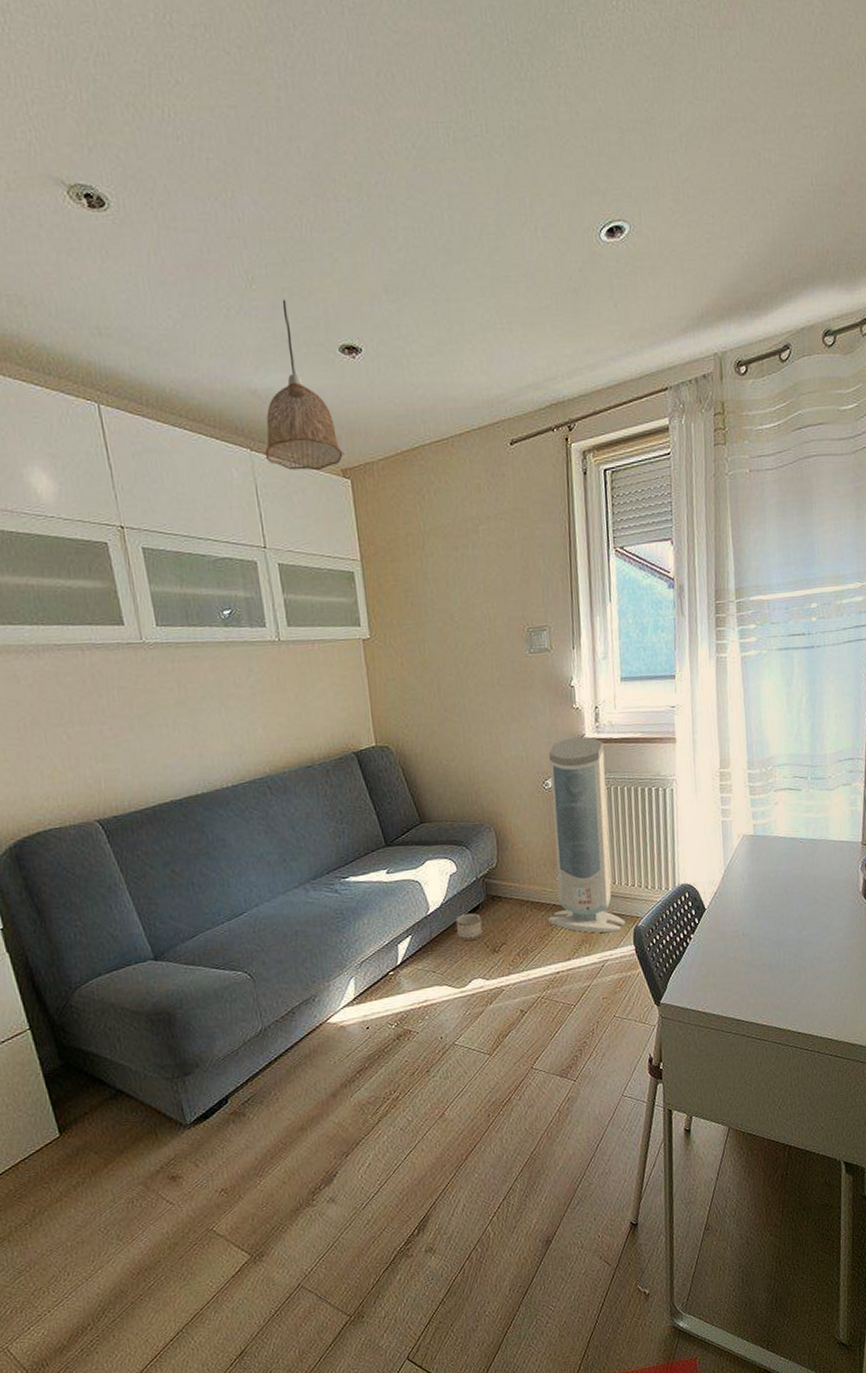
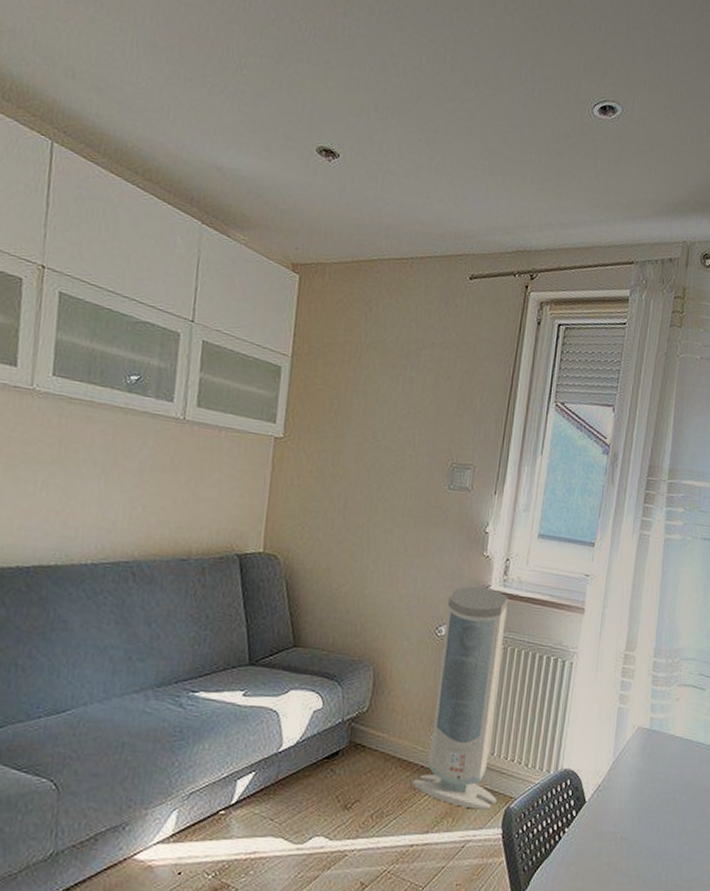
pendant lamp: present [265,299,343,471] -> none [215,90,298,259]
planter: present [455,913,483,941] -> none [306,758,339,791]

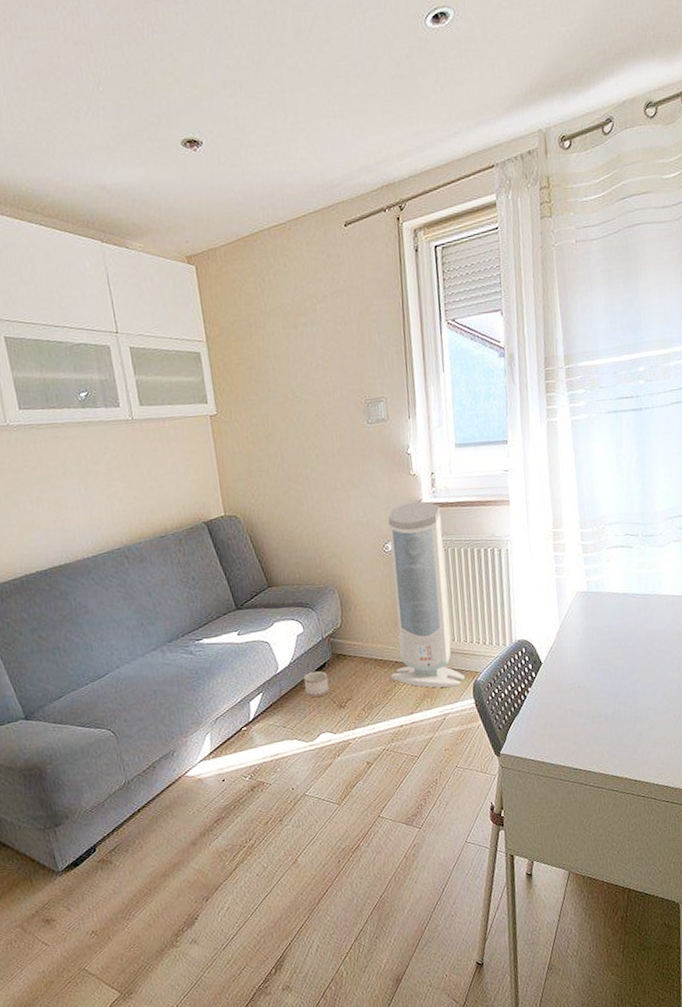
planter: none [306,758,339,791] -> present [303,670,329,698]

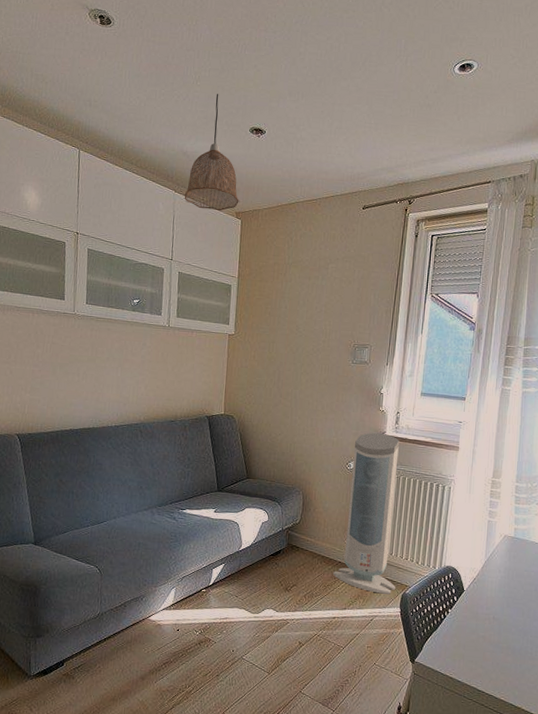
pendant lamp: none [114,99,188,259] -> present [184,93,239,211]
planter: present [303,670,329,698] -> none [259,555,281,578]

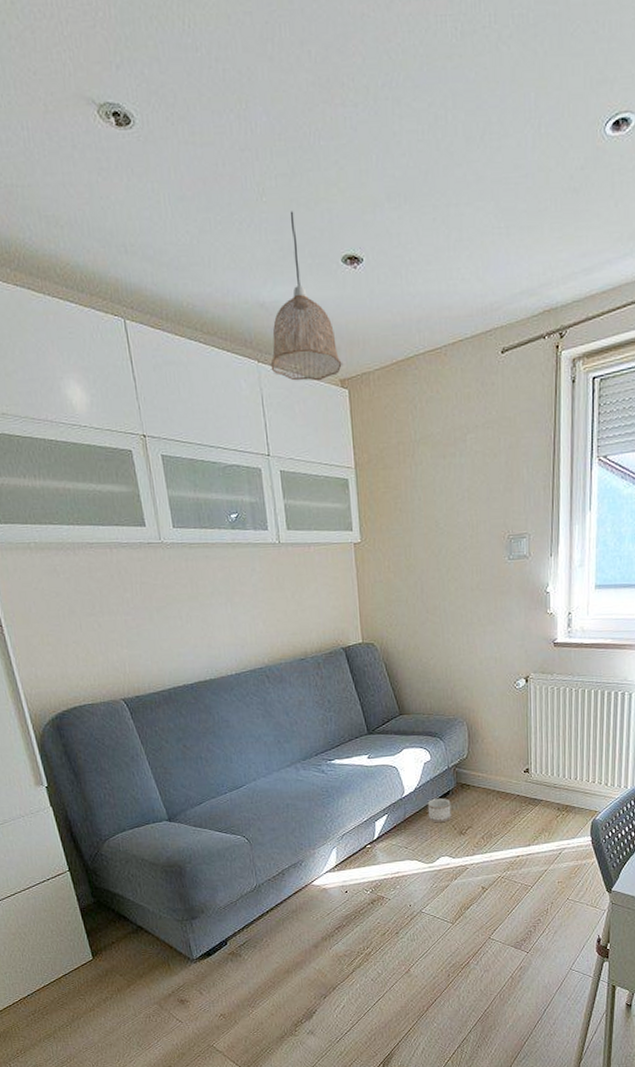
planter: none [259,555,281,578] -> present [427,798,451,823]
air purifier: present [333,433,400,594] -> none [512,641,584,824]

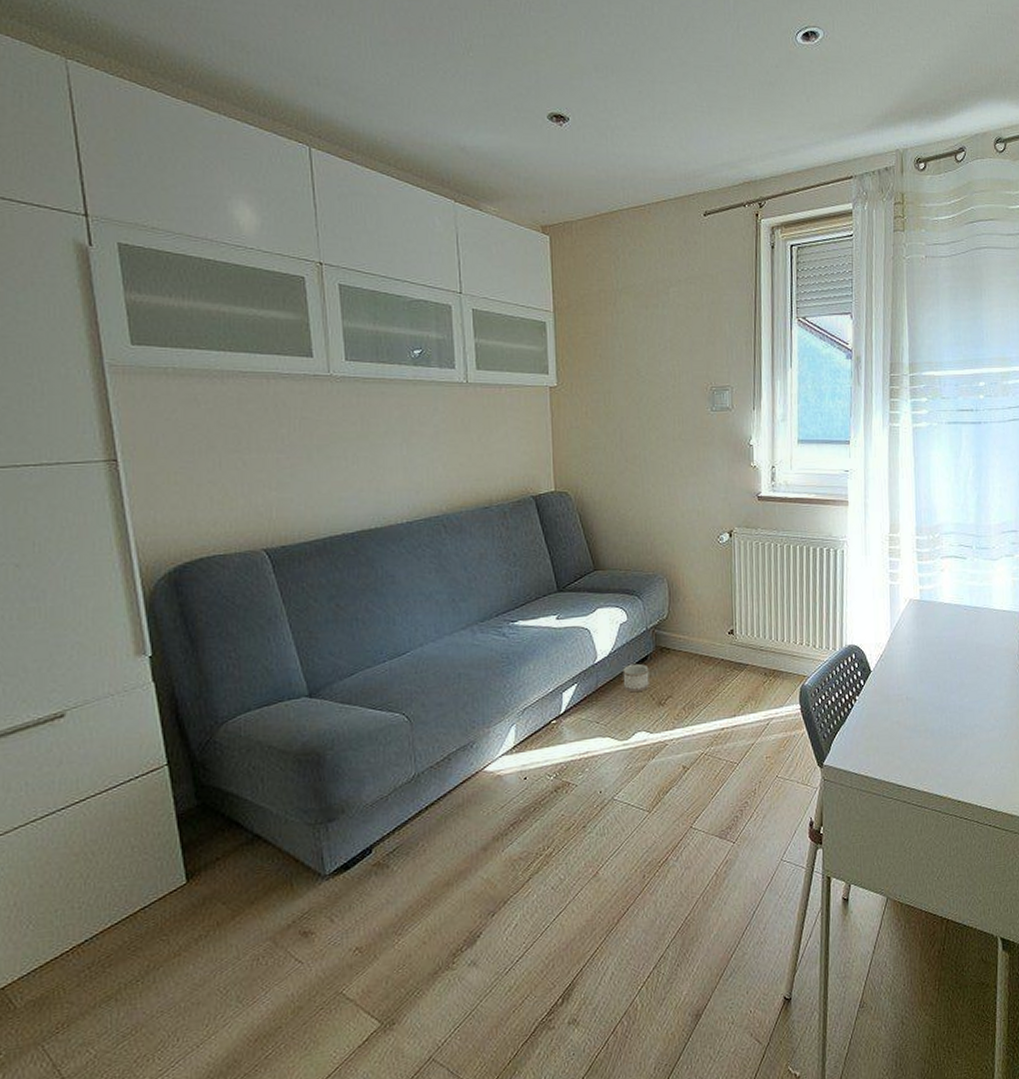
pendant lamp: present [270,211,342,381] -> none [468,68,544,225]

